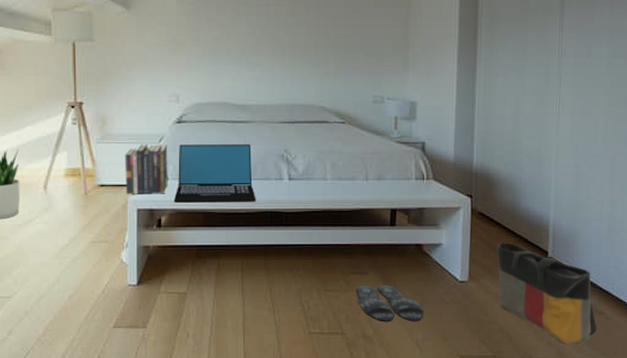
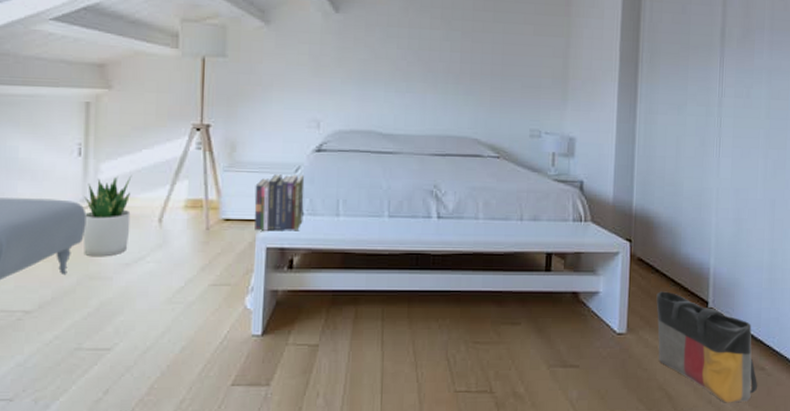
laptop: present [174,144,256,203] -> none [309,176,401,242]
slippers: present [355,286,424,321] -> none [506,338,579,378]

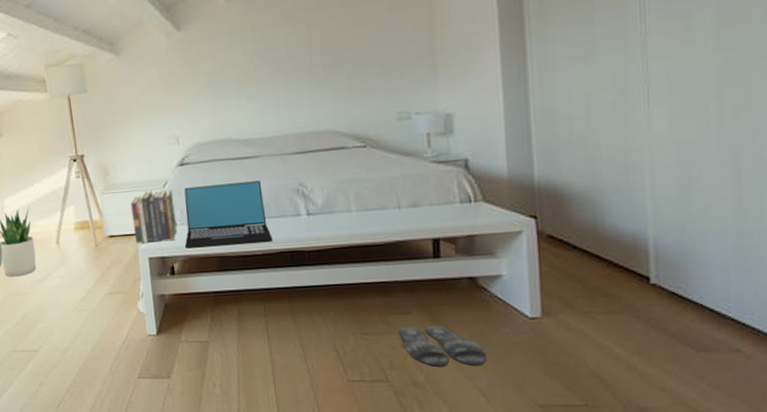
laptop: none [309,176,401,242] -> present [184,181,273,249]
slippers: none [506,338,579,378] -> present [398,326,487,367]
tote bag: present [656,291,758,403] -> none [576,269,733,390]

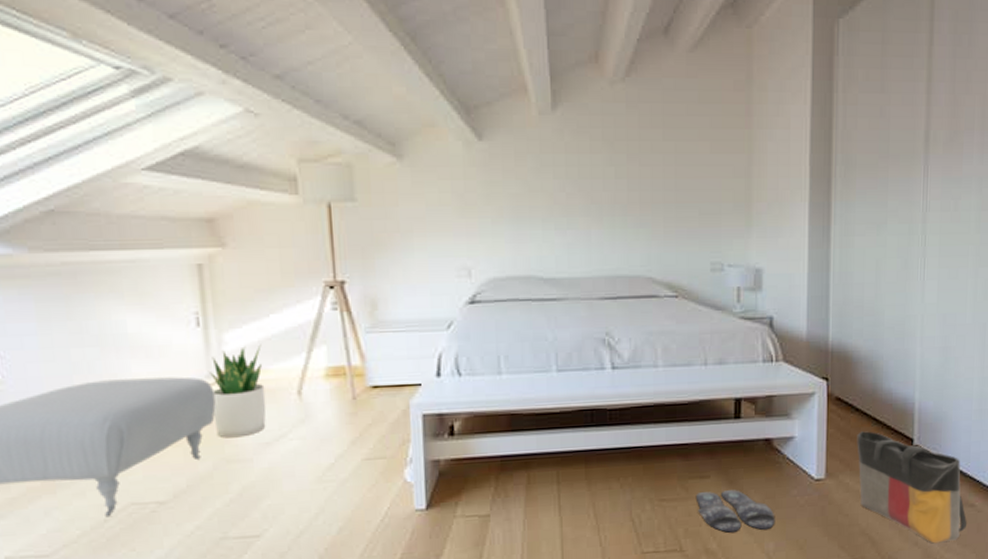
books: present [130,189,177,244] -> none [403,331,461,397]
laptop: present [184,181,273,249] -> none [470,327,573,404]
tote bag: none [576,269,733,390] -> present [857,431,967,544]

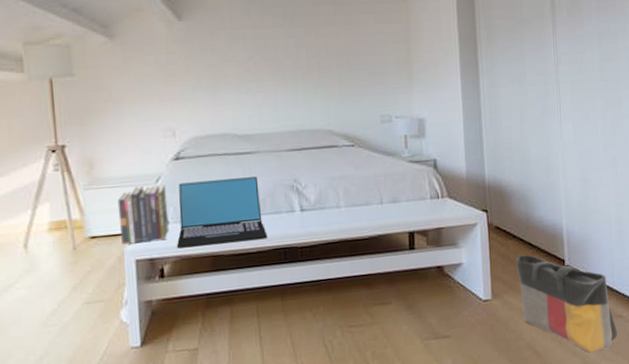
books: none [403,331,461,397] -> present [117,185,169,245]
laptop: none [470,327,573,404] -> present [177,177,268,249]
slippers: present [695,490,775,533] -> none [380,313,451,353]

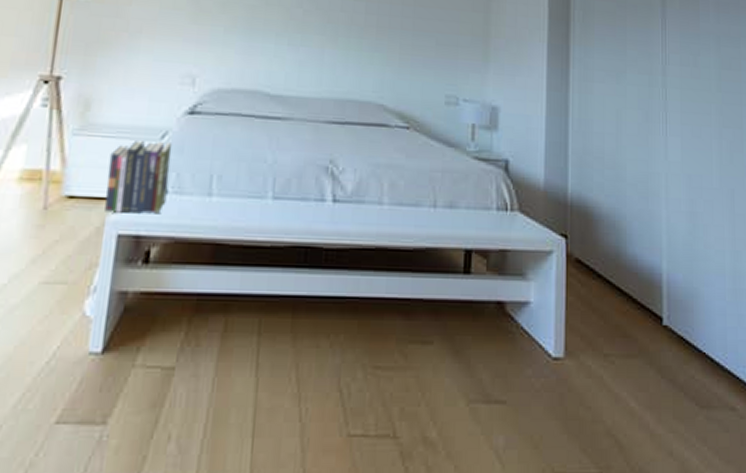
laptop: present [177,177,268,249] -> none [172,144,287,232]
tote bag: present [516,255,618,353] -> none [599,303,729,456]

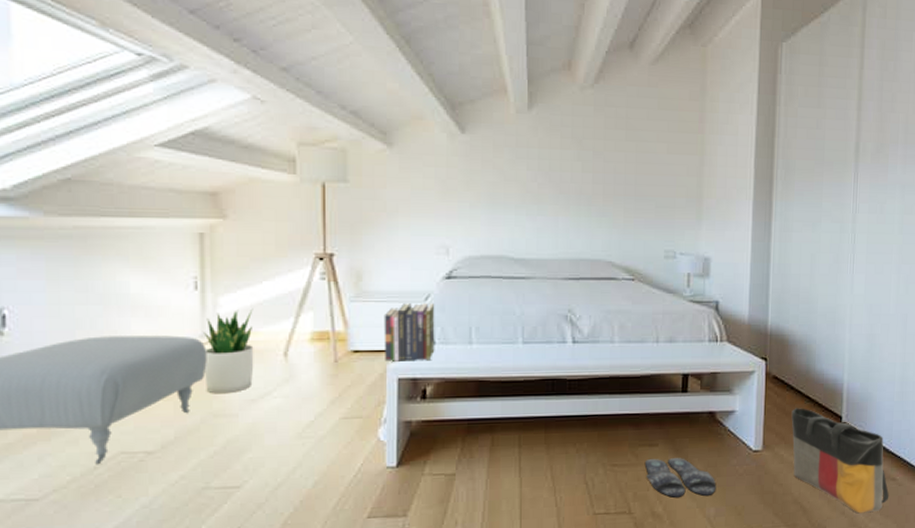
slippers: none [415,362,507,418] -> present [644,458,717,498]
tote bag: none [599,303,729,456] -> present [791,408,889,514]

